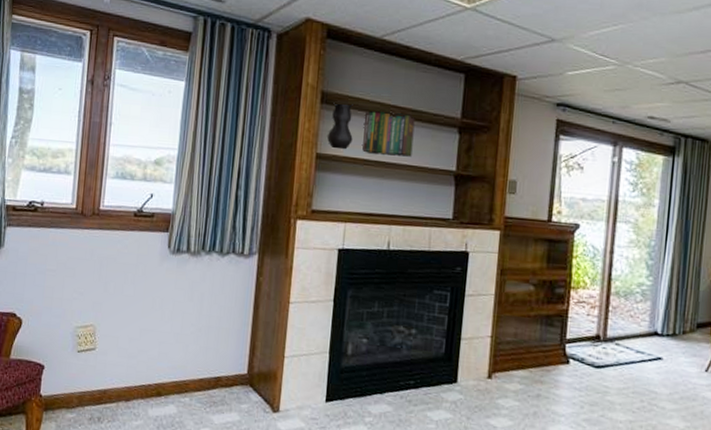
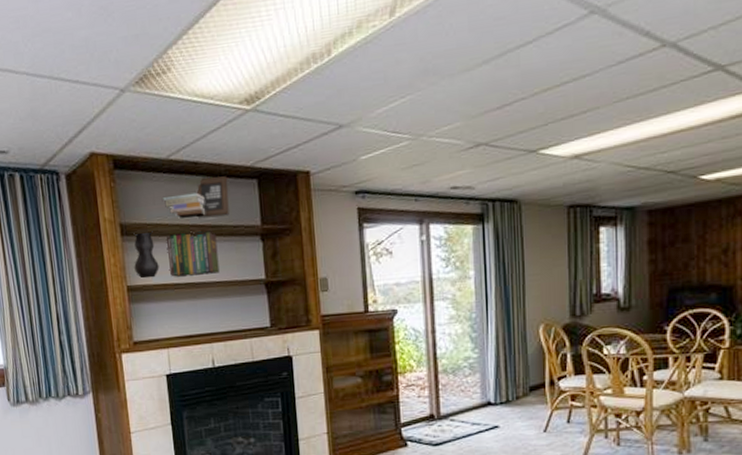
books: none [369,74,411,100] -> present [163,192,206,220]
picture frame: none [399,63,436,104] -> present [196,176,230,219]

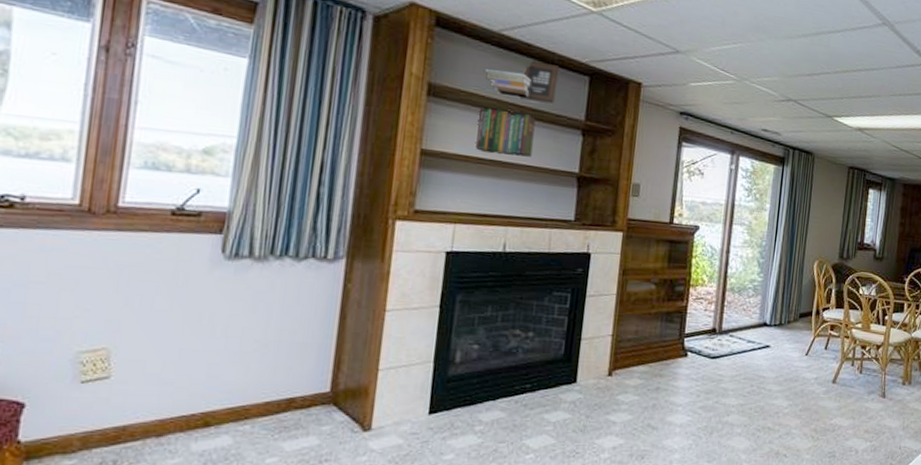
vase: present [133,231,159,279] -> none [434,96,466,147]

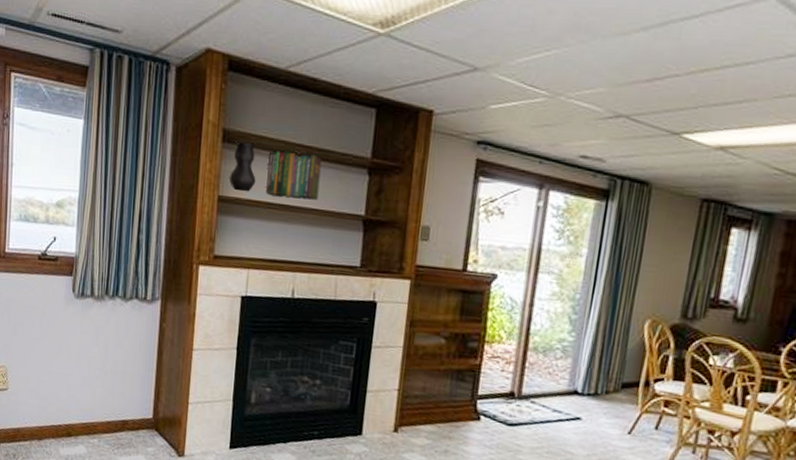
vase: none [434,96,466,147] -> present [229,141,256,192]
books: present [485,69,532,99] -> none [273,109,317,138]
picture frame: present [519,61,560,104] -> none [305,97,345,142]

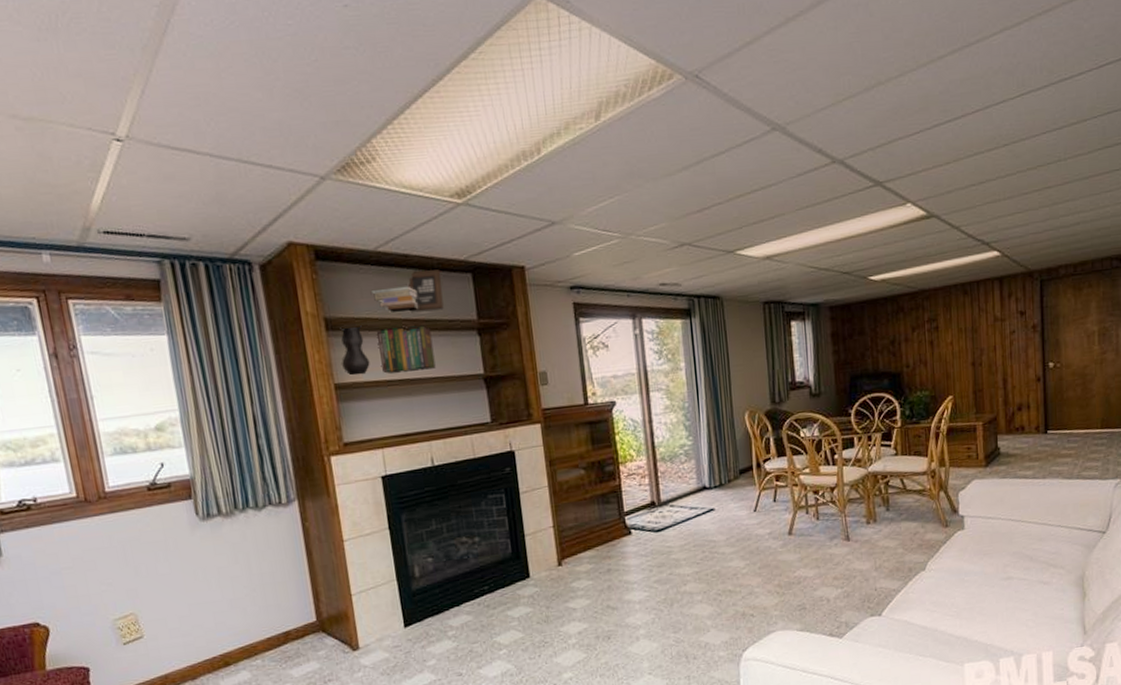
books: none [273,109,317,138] -> present [371,286,419,314]
picture frame: none [305,97,345,142] -> present [407,270,444,313]

